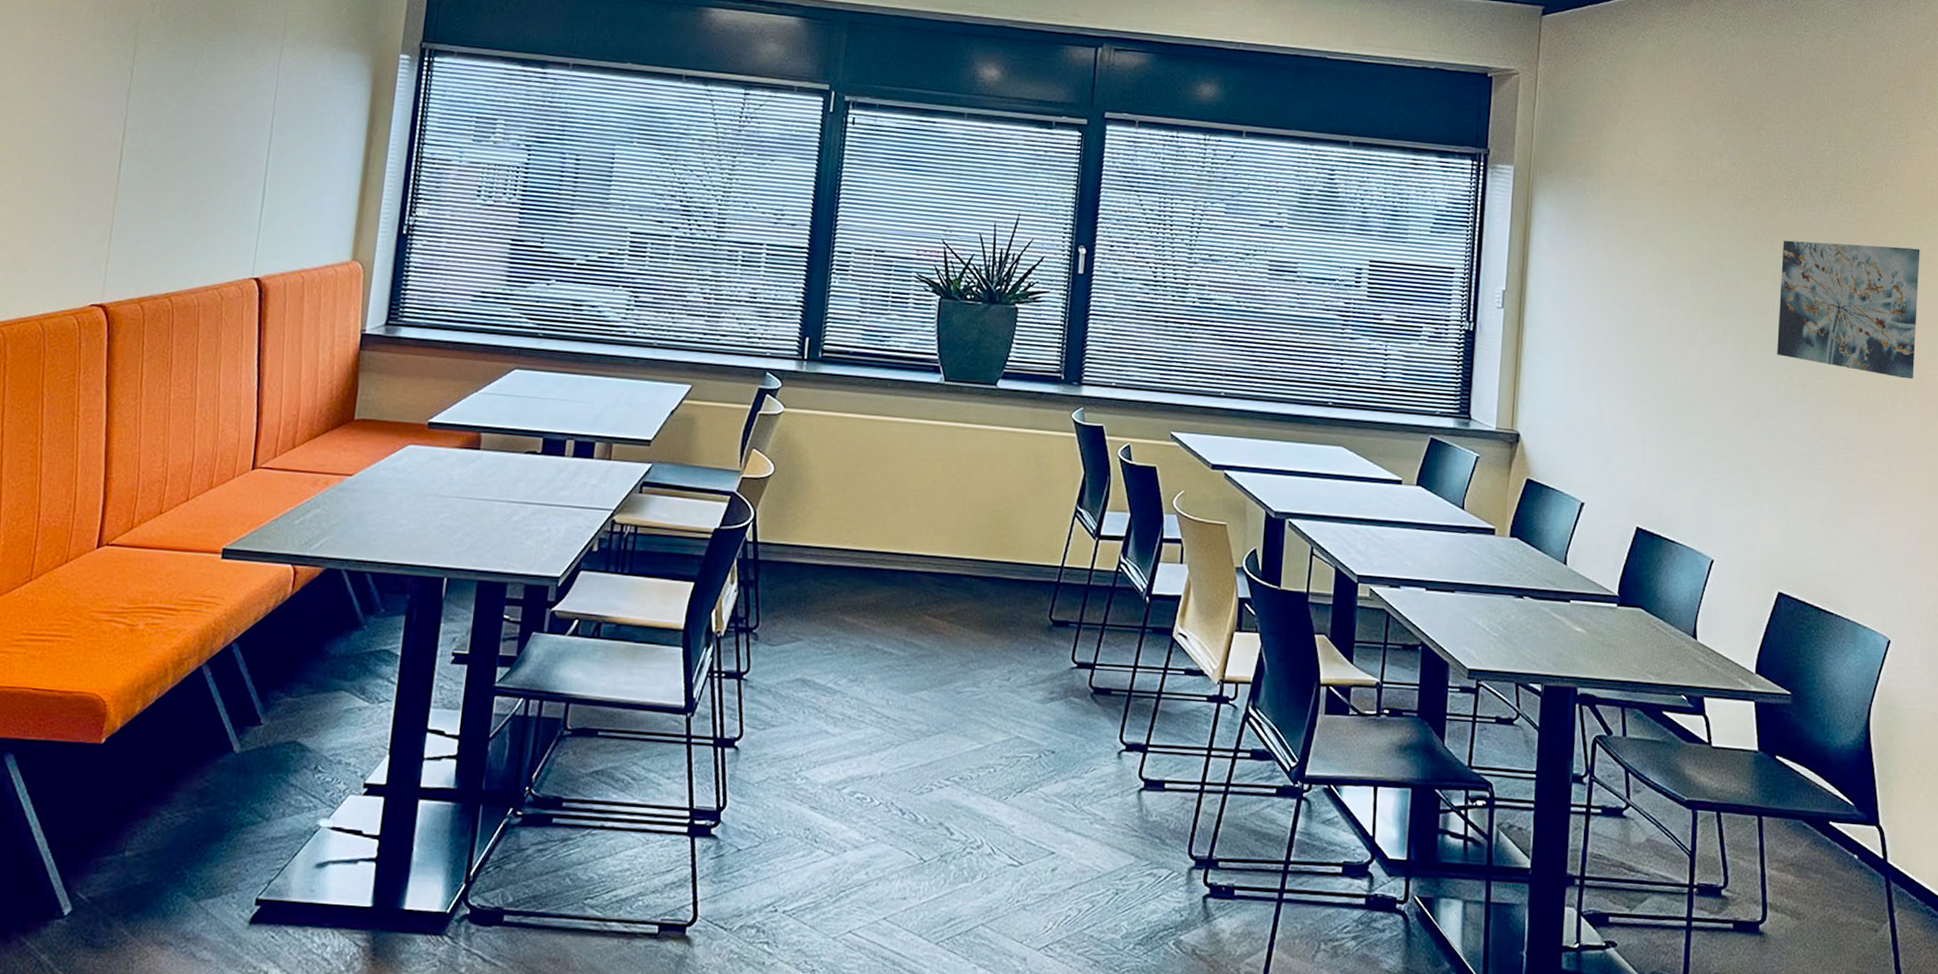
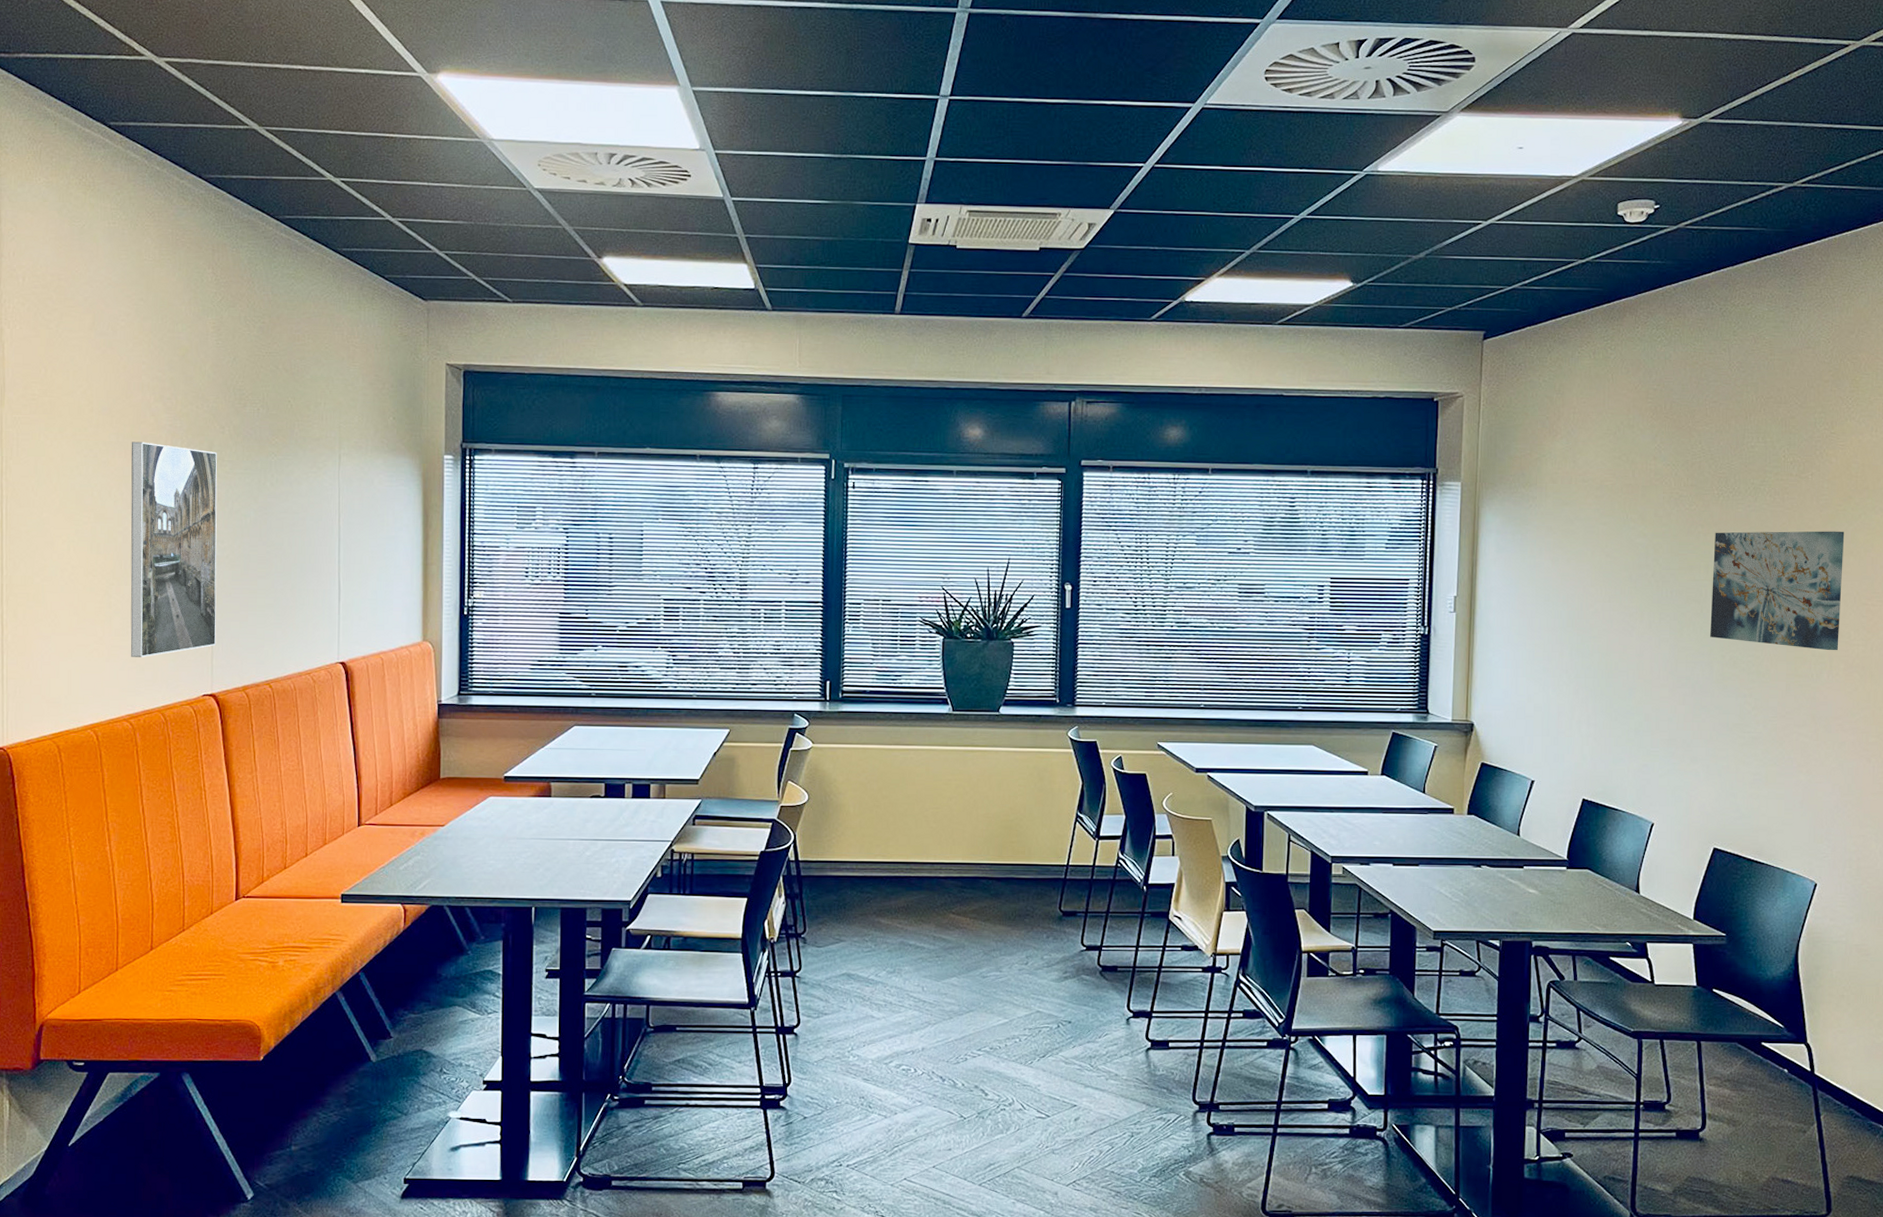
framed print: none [13,13,144,257] -> present [130,441,217,657]

